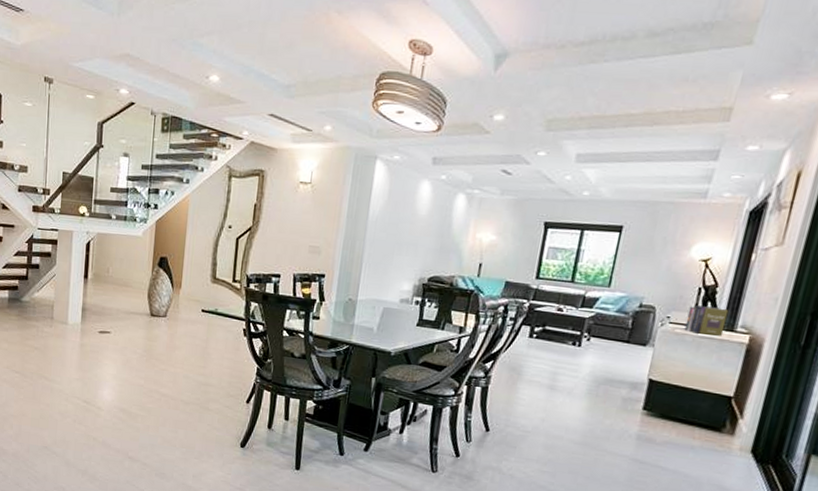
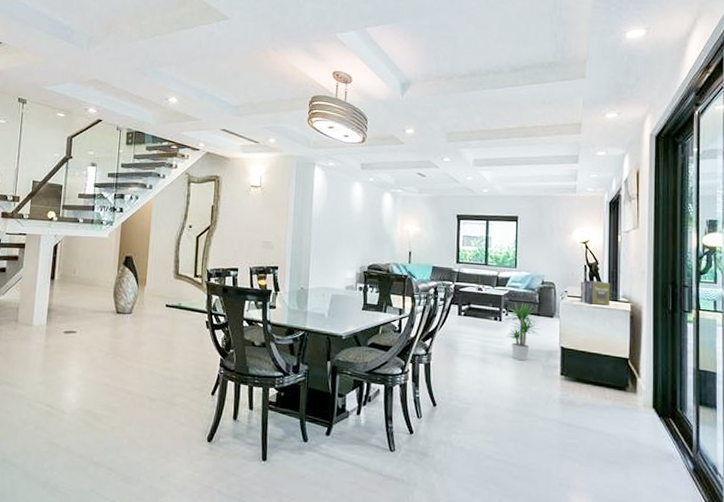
potted plant: none [583,327,629,392] -> present [504,302,540,361]

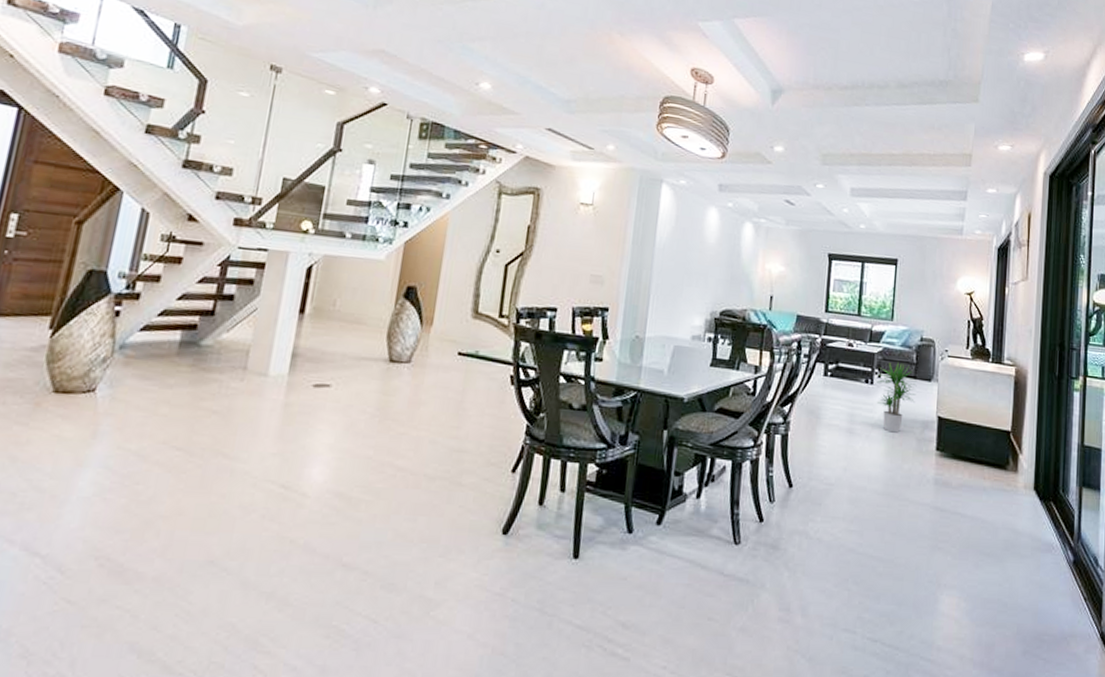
books: present [580,280,611,306] -> none [961,338,995,369]

